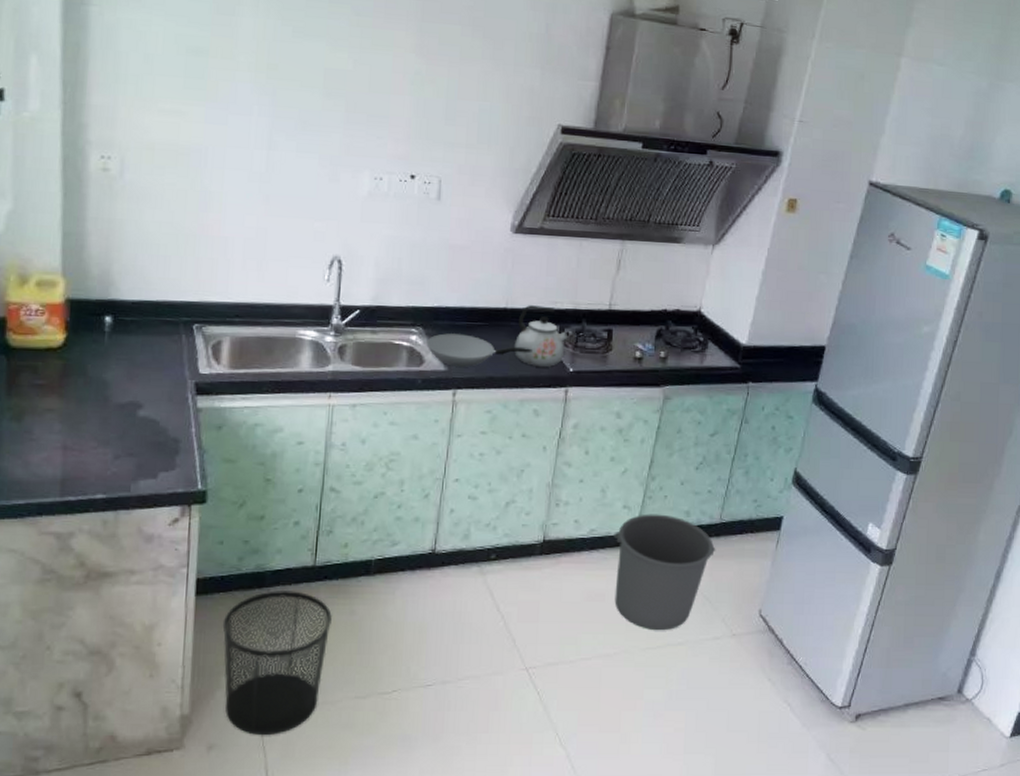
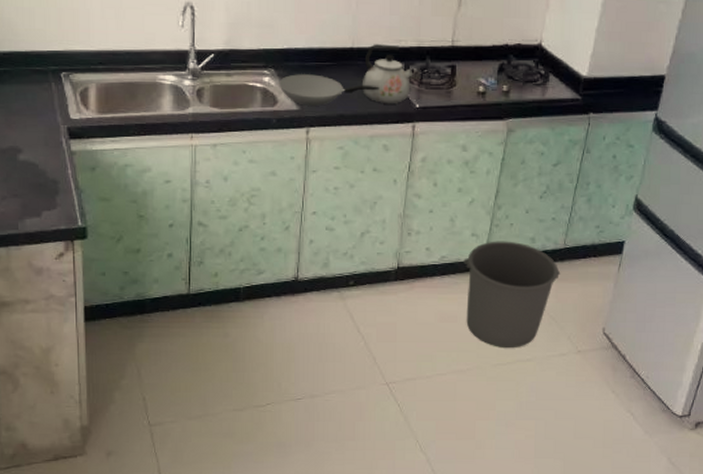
waste bin: present [222,589,332,735] -> none [111,315,208,443]

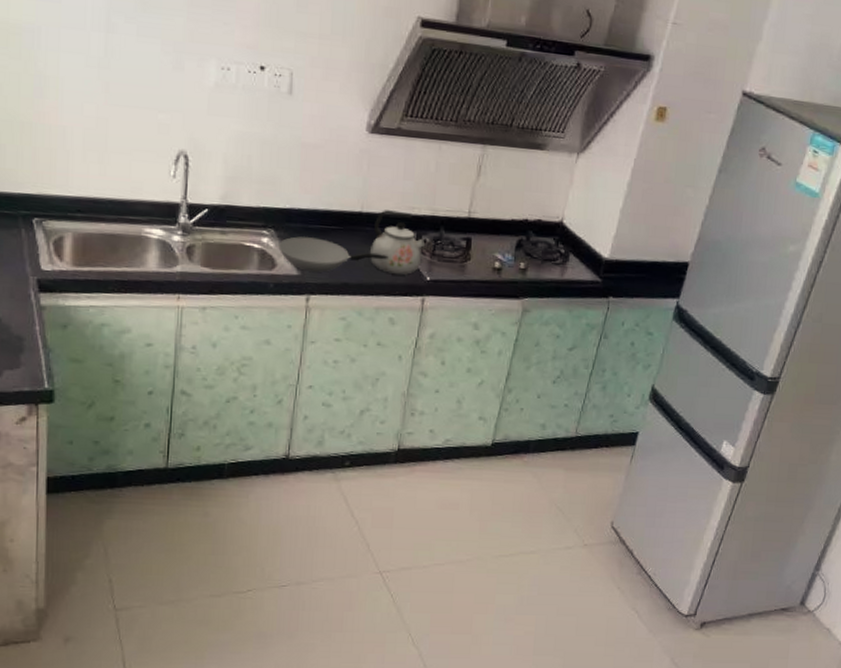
bucket: present [463,241,561,347] -> none [468,425,571,539]

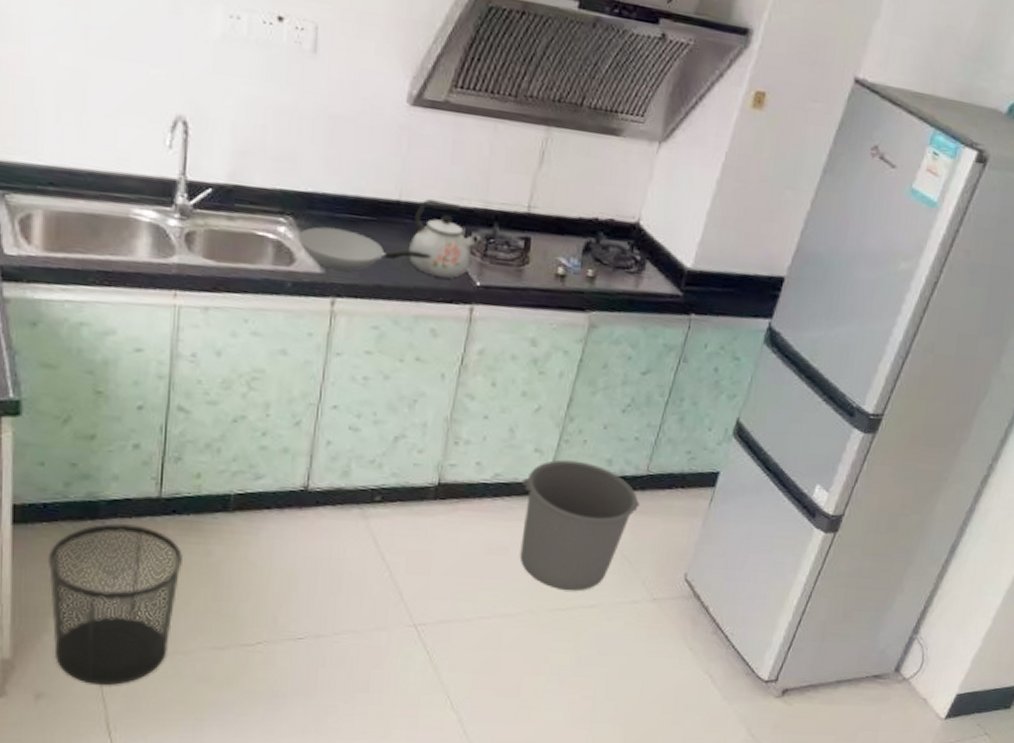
waste bin: none [75,490,185,629] -> present [47,522,183,685]
bucket: none [468,425,571,539] -> present [520,459,640,590]

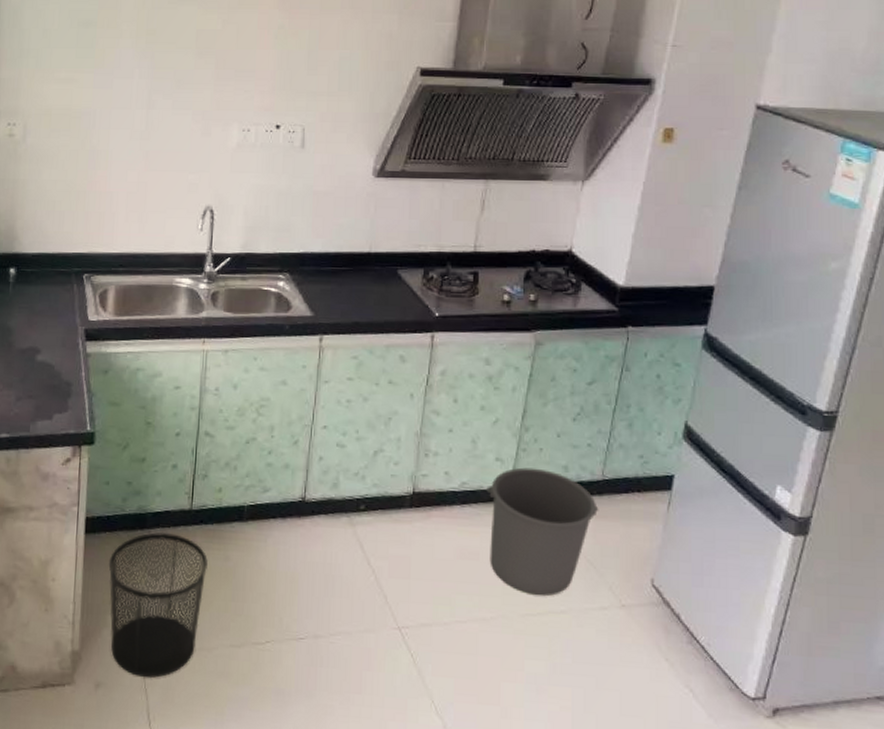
wok: present [298,226,431,271] -> none [293,279,397,312]
kettle: present [408,199,476,279] -> none [378,249,433,312]

